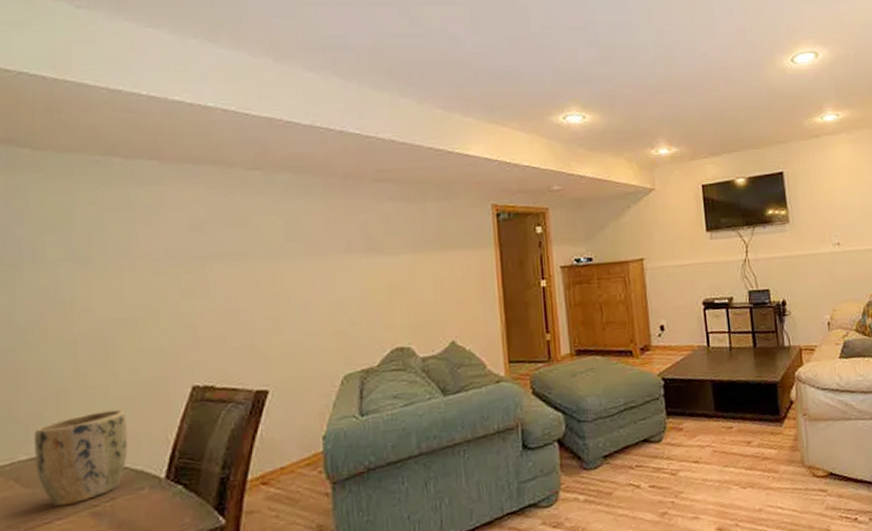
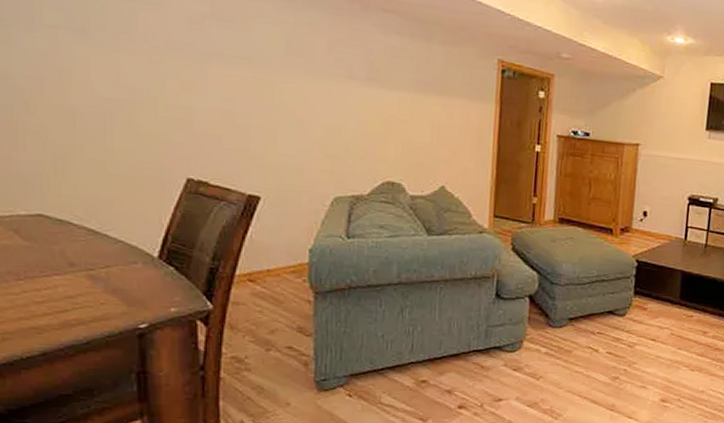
plant pot: present [35,409,128,507] -> none [33,184,123,265]

